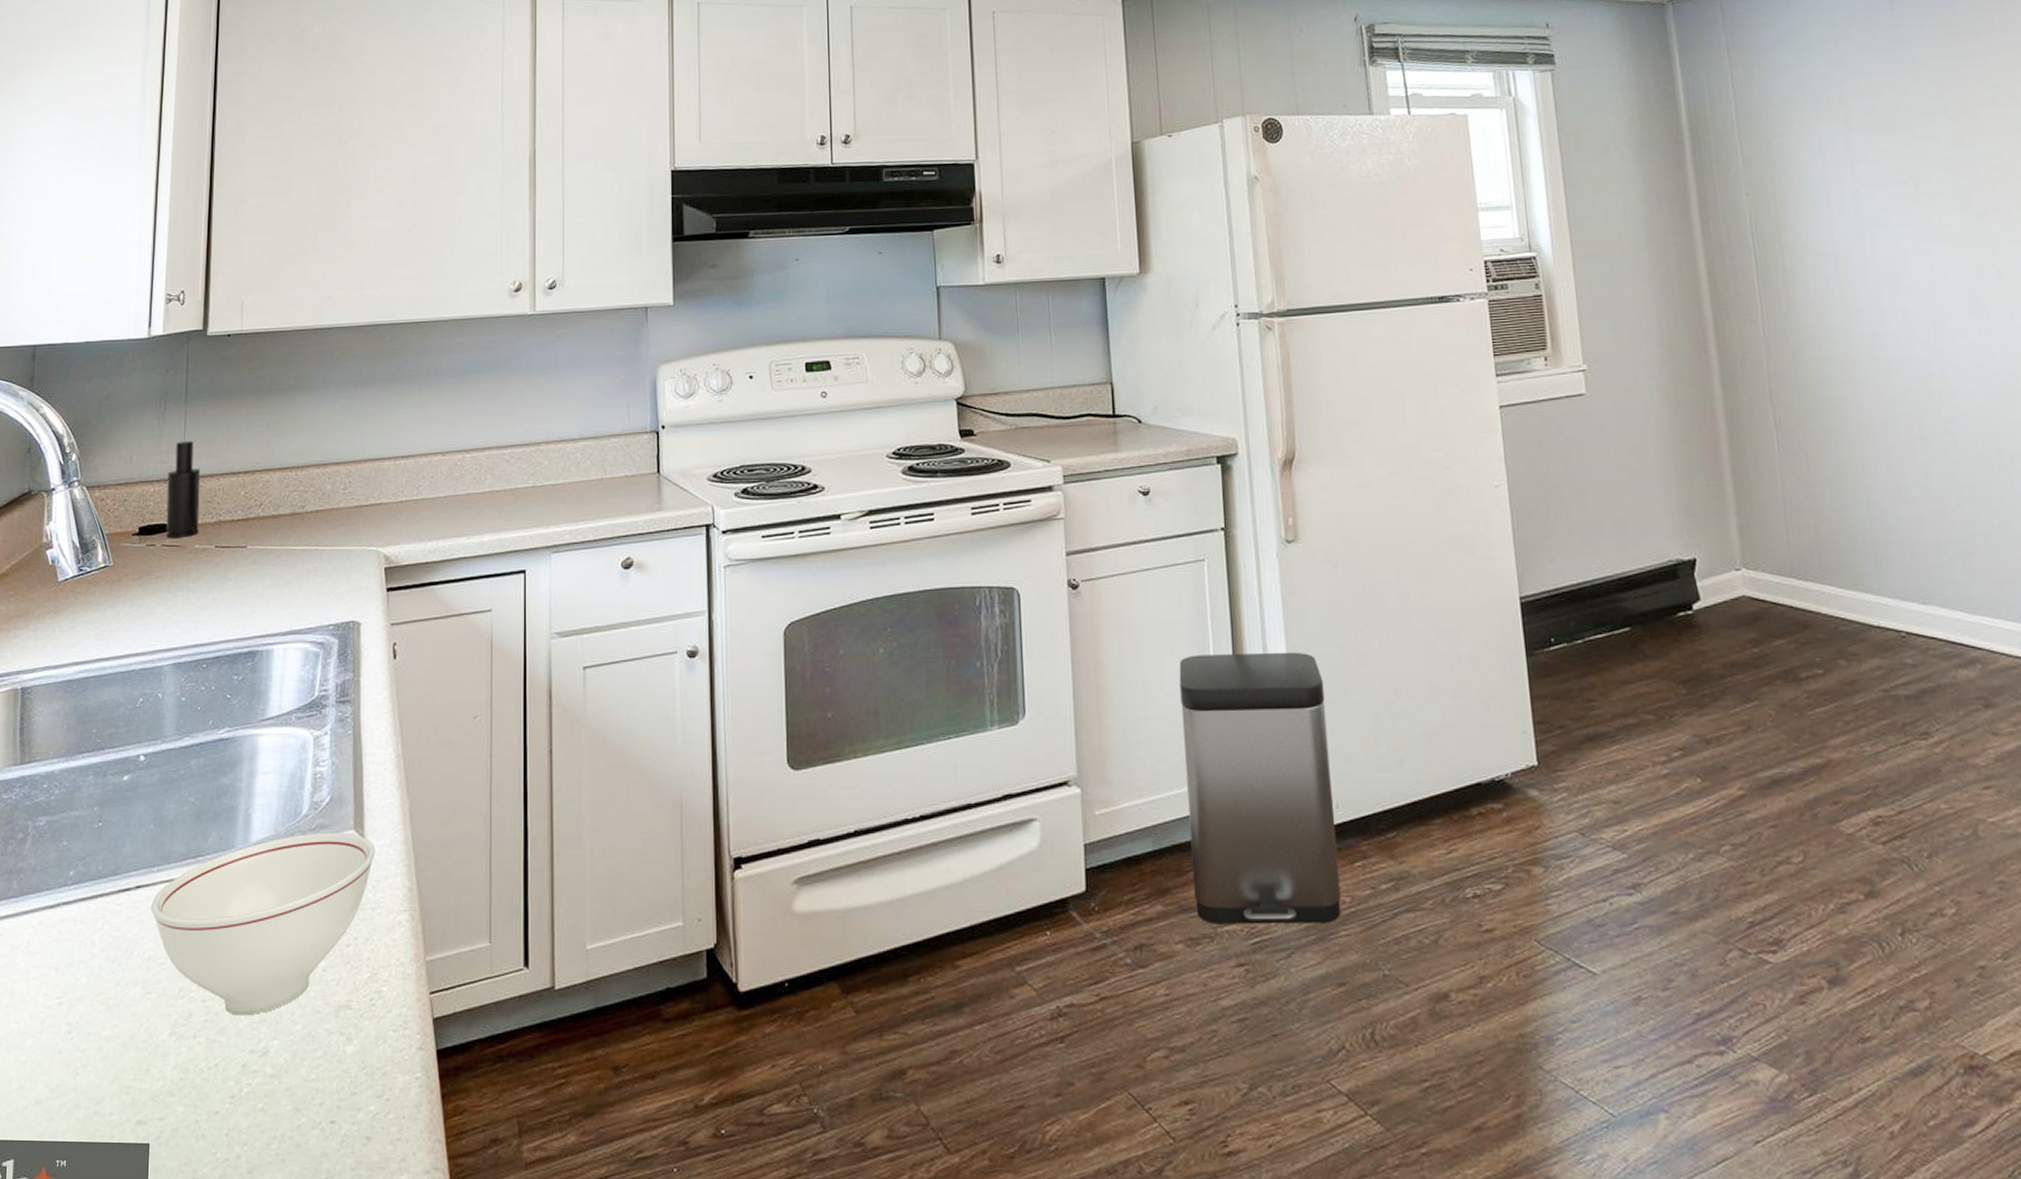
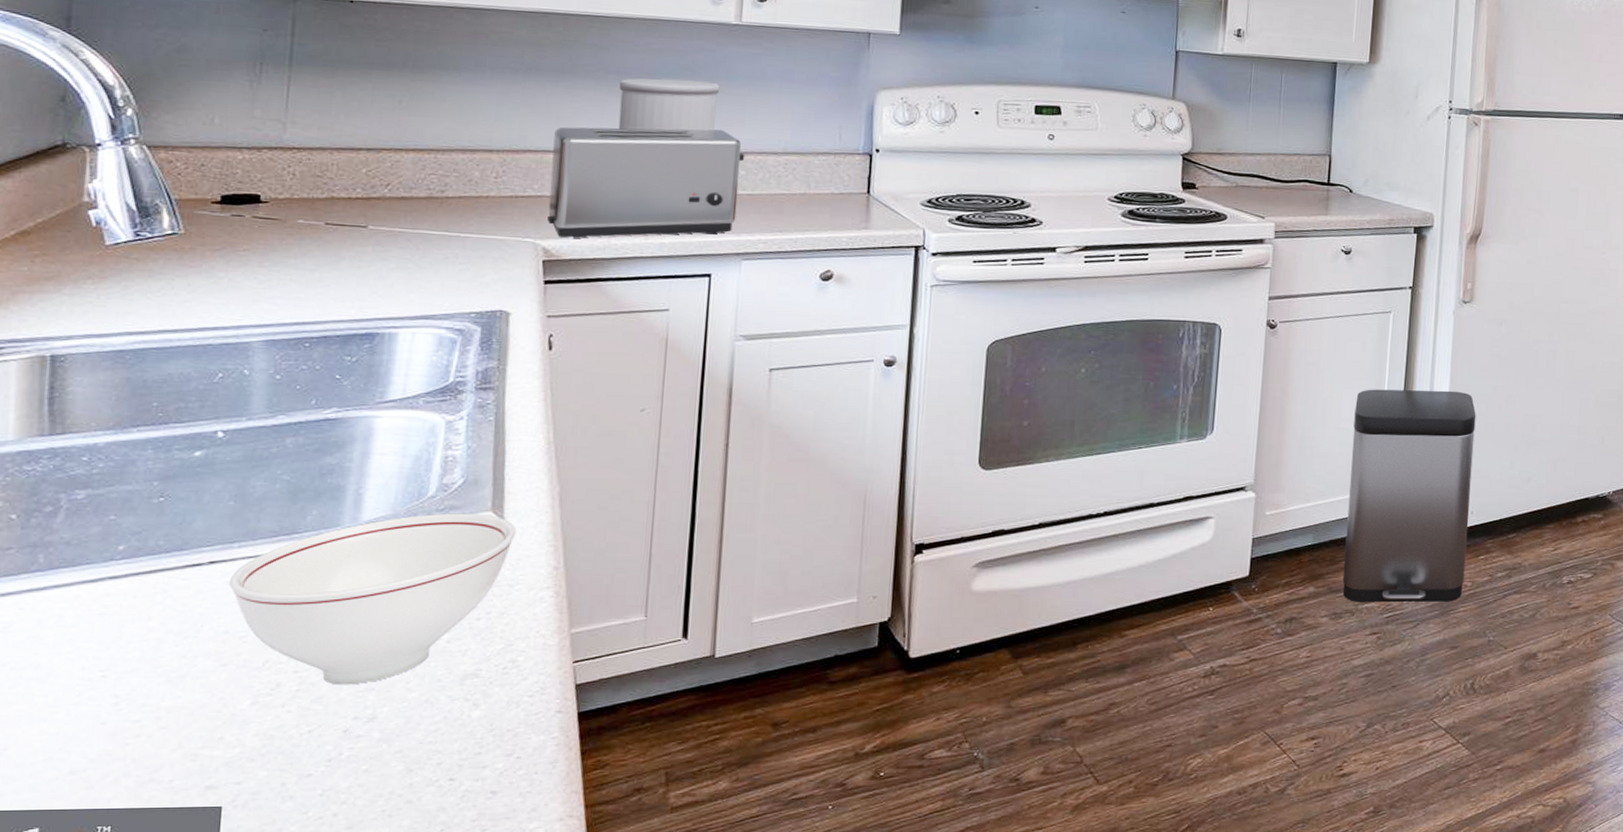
soap dispenser: present [165,440,201,538] -> none [258,108,308,211]
toaster: none [387,420,547,543] -> present [547,127,745,238]
canister: none [438,374,522,430] -> present [618,78,720,131]

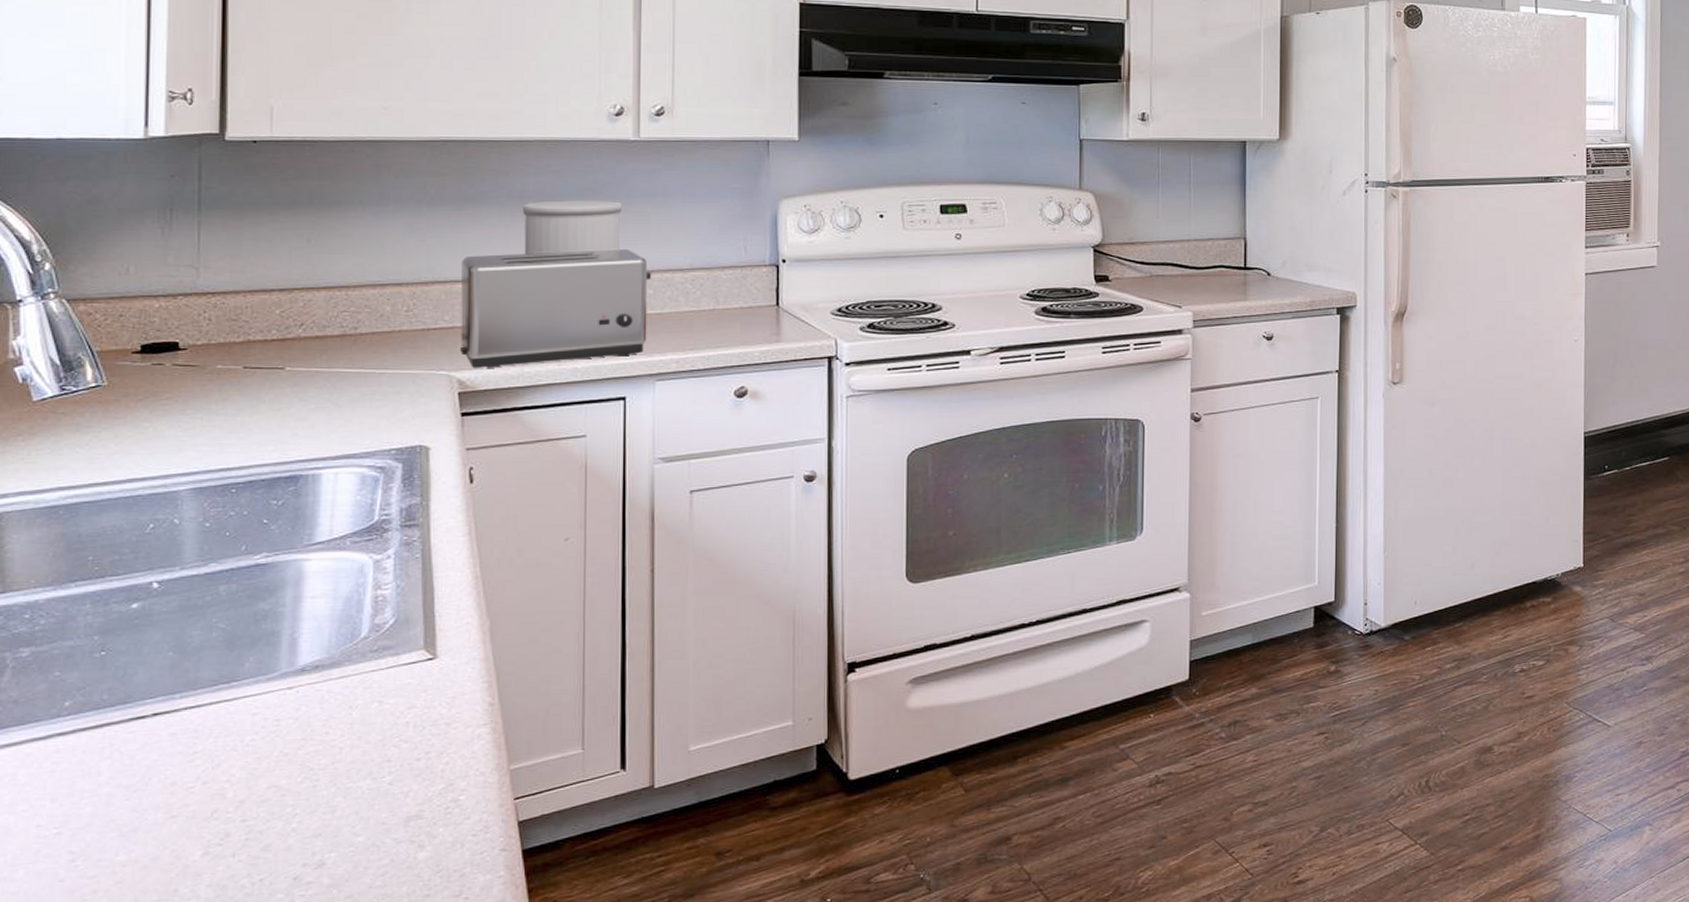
bowl: present [228,513,517,685] -> none [173,652,450,832]
pedal bin: present [1342,389,1476,603] -> none [1285,476,1414,702]

